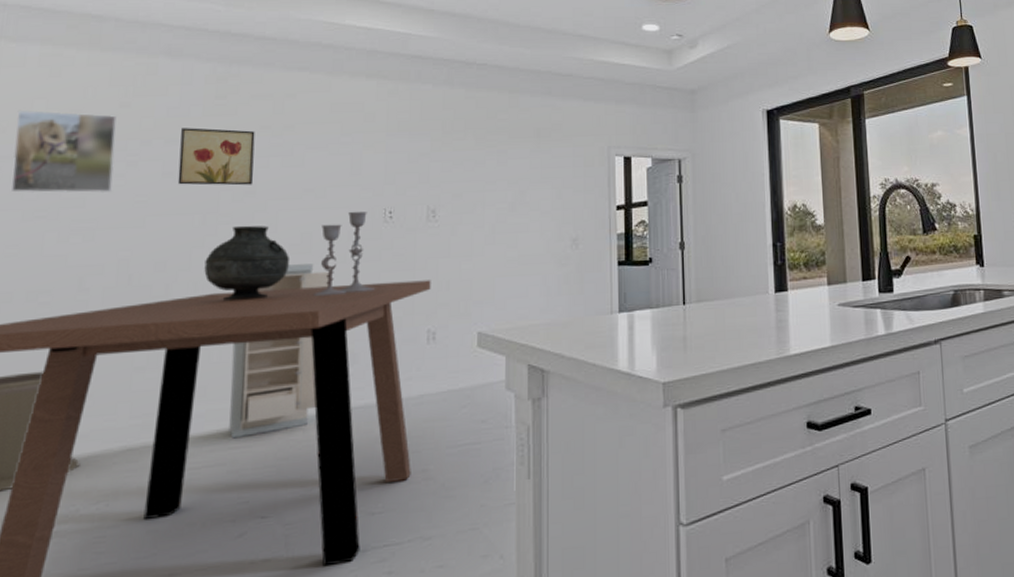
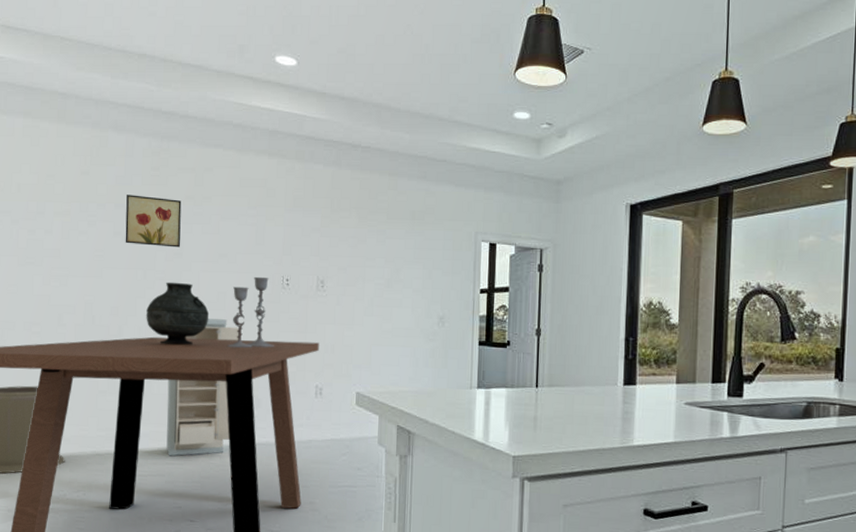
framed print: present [11,110,117,194] -> none [9,174,80,247]

